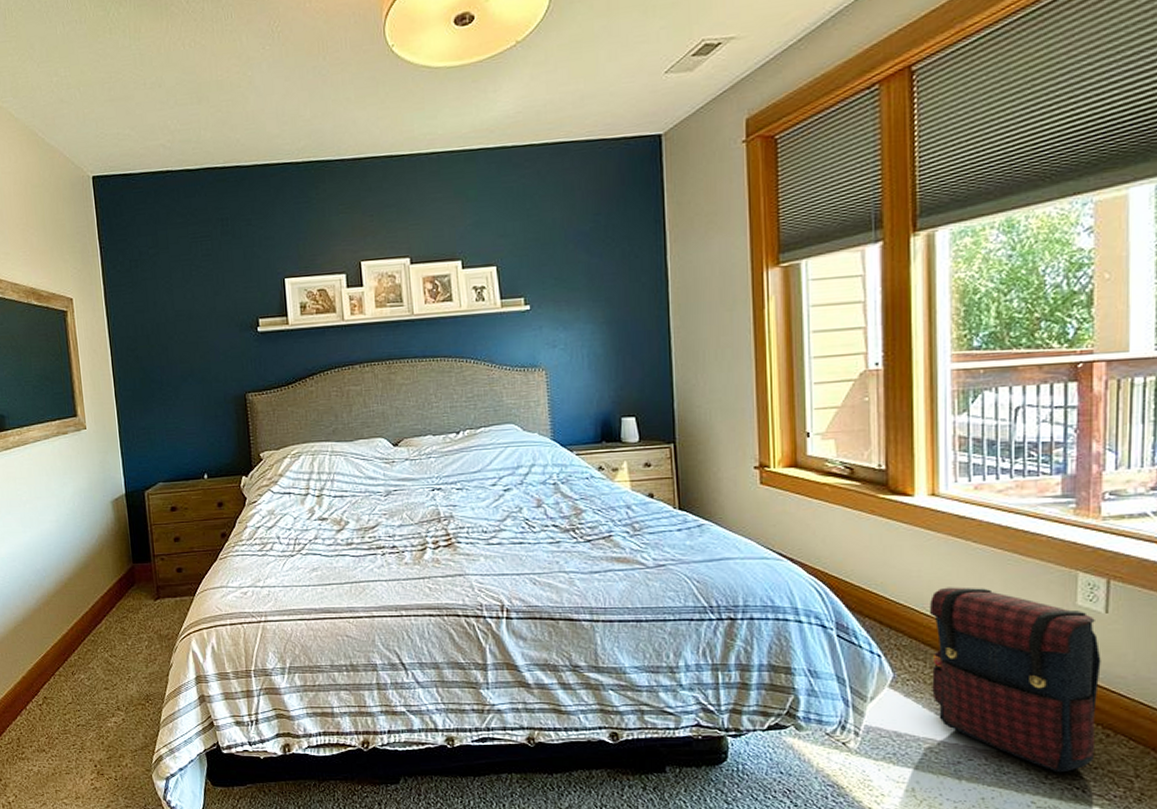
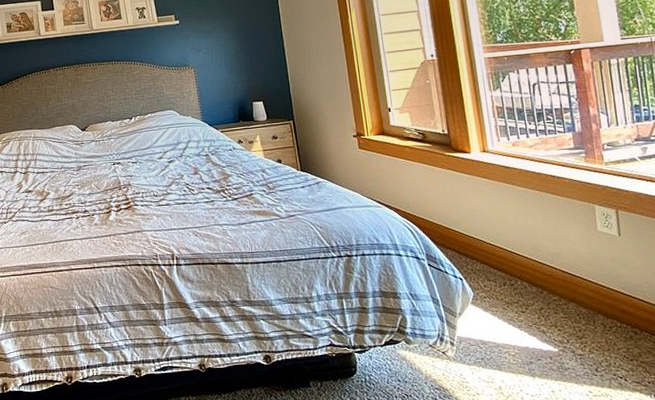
satchel: present [929,587,1101,773] -> none [493,221,629,366]

